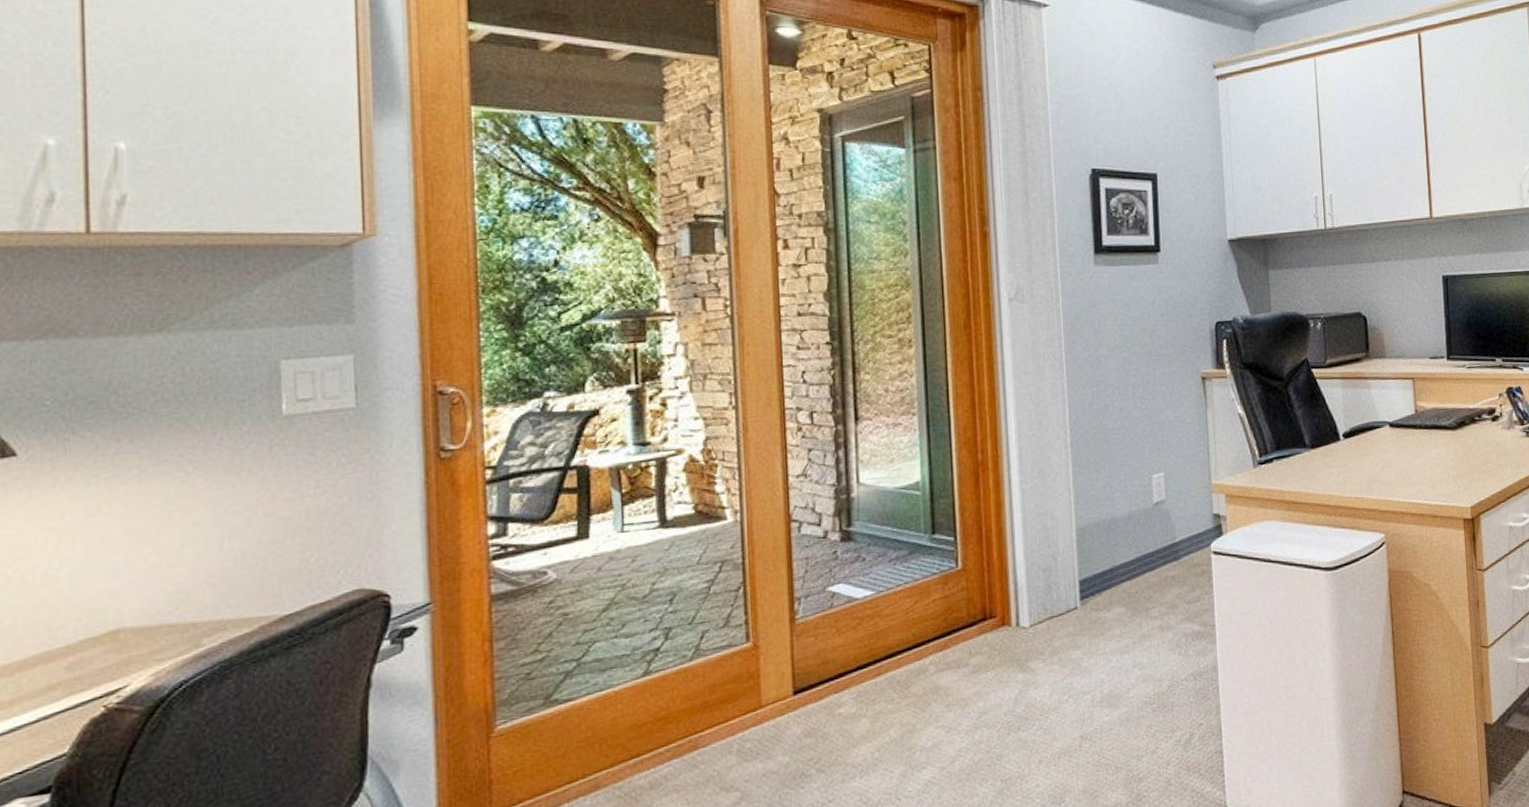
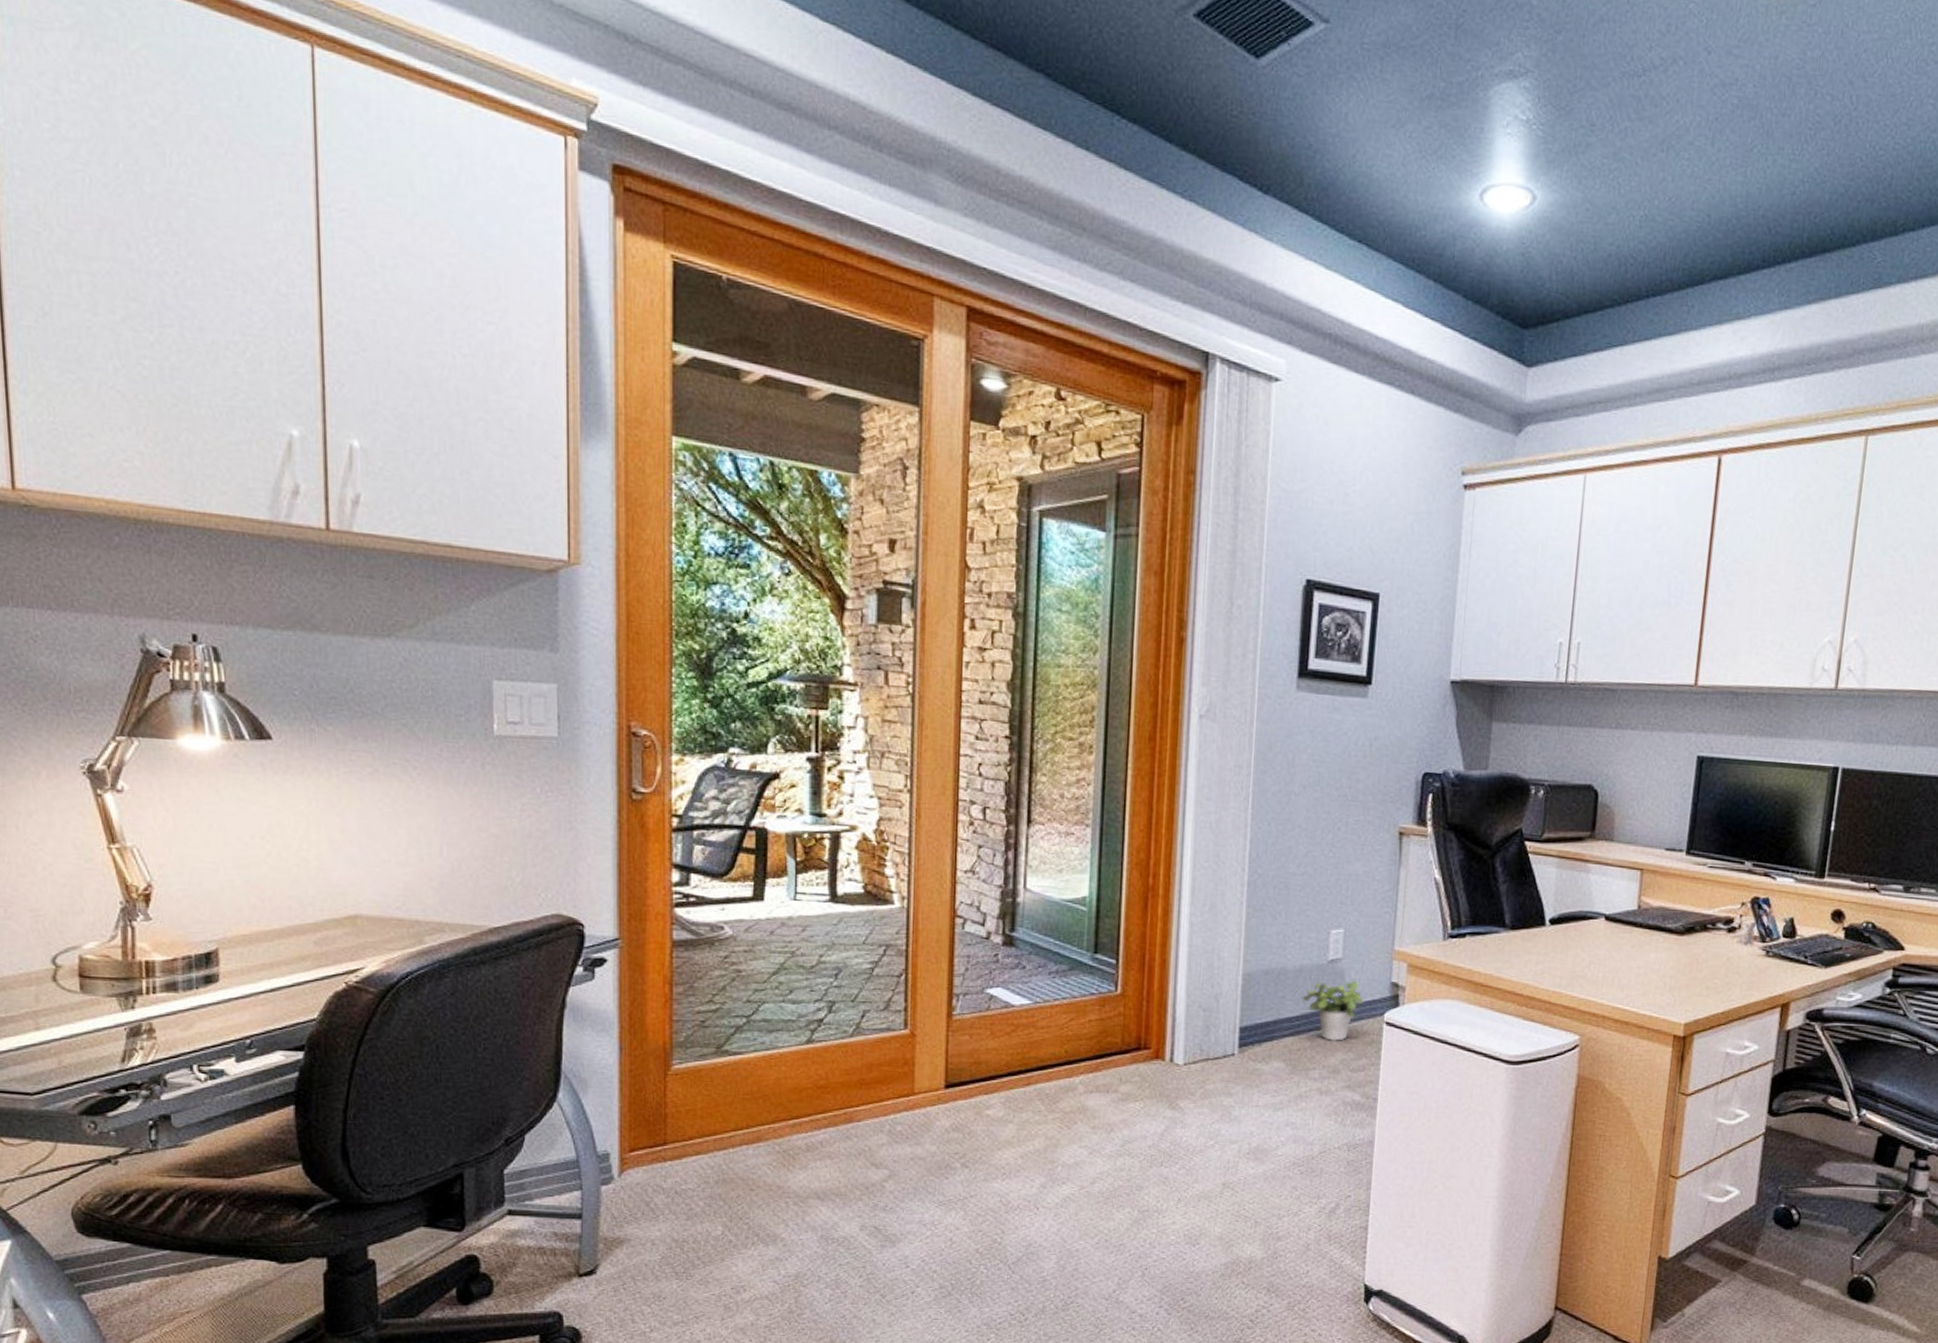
potted plant: none [1134,518,1191,579] -> present [1302,981,1364,1042]

